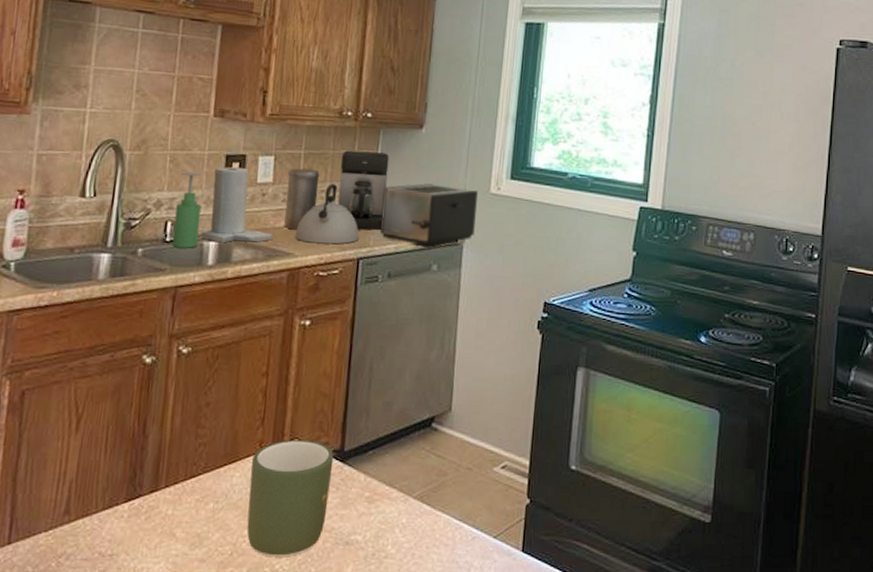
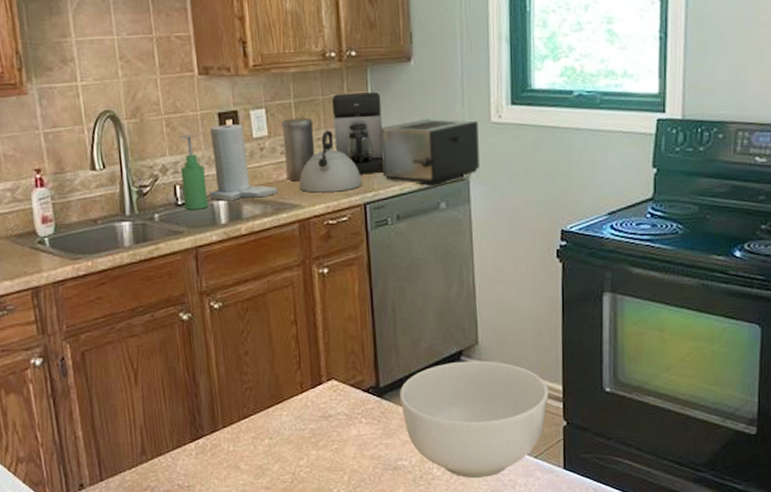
mug: present [247,439,334,557] -> none [296,379,372,483]
bowl: none [363,428,516,559] -> present [399,360,549,478]

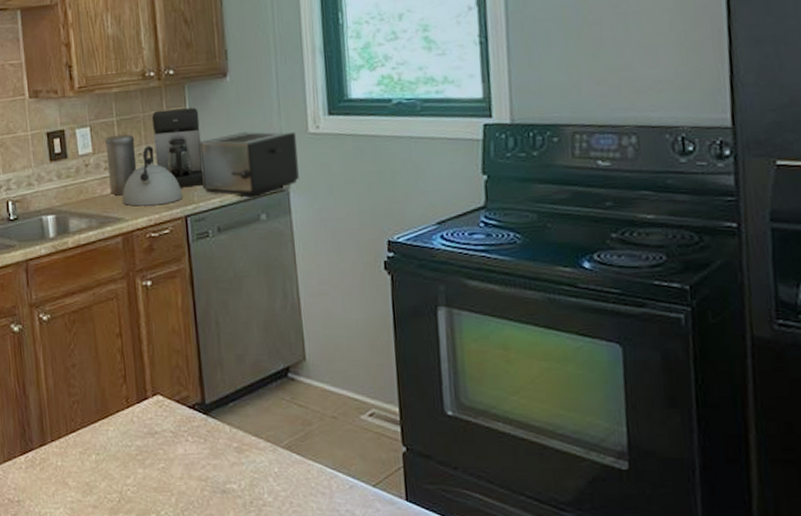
soap dispenser: present [179,135,208,210] -> none [12,153,38,224]
paper towel: present [208,124,278,202] -> none [38,142,103,216]
bowl: present [399,360,549,478] -> none [225,378,385,507]

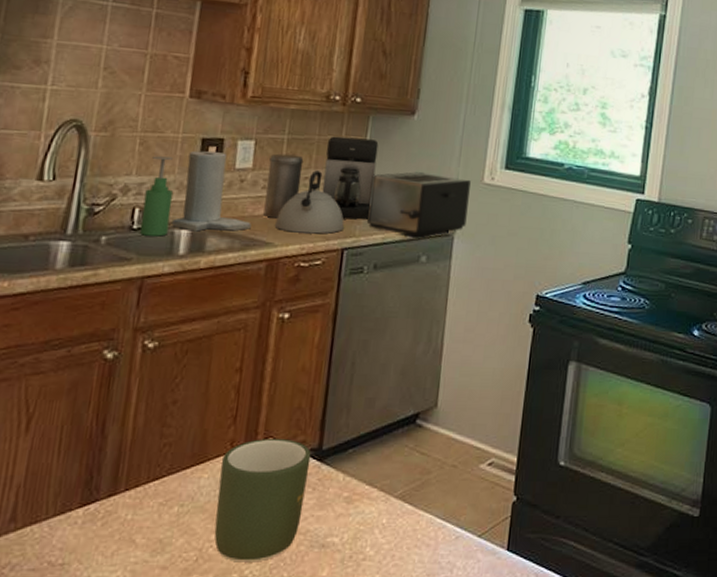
soap dispenser: none [12,153,38,224] -> present [140,156,173,237]
paper towel: none [38,142,103,216] -> present [171,150,252,232]
mug: none [122,394,200,505] -> present [214,438,311,562]

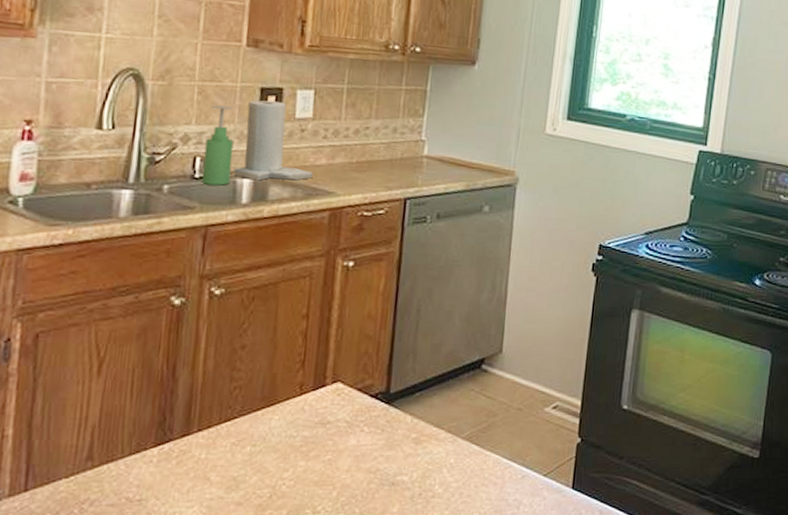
mug: present [214,438,311,562] -> none [286,381,379,499]
canister: present [262,153,304,218] -> none [323,103,364,168]
kettle: present [275,170,344,234] -> none [337,120,406,184]
coffee maker: present [322,136,379,221] -> none [383,86,439,171]
toaster: present [366,172,471,237] -> none [428,122,533,187]

